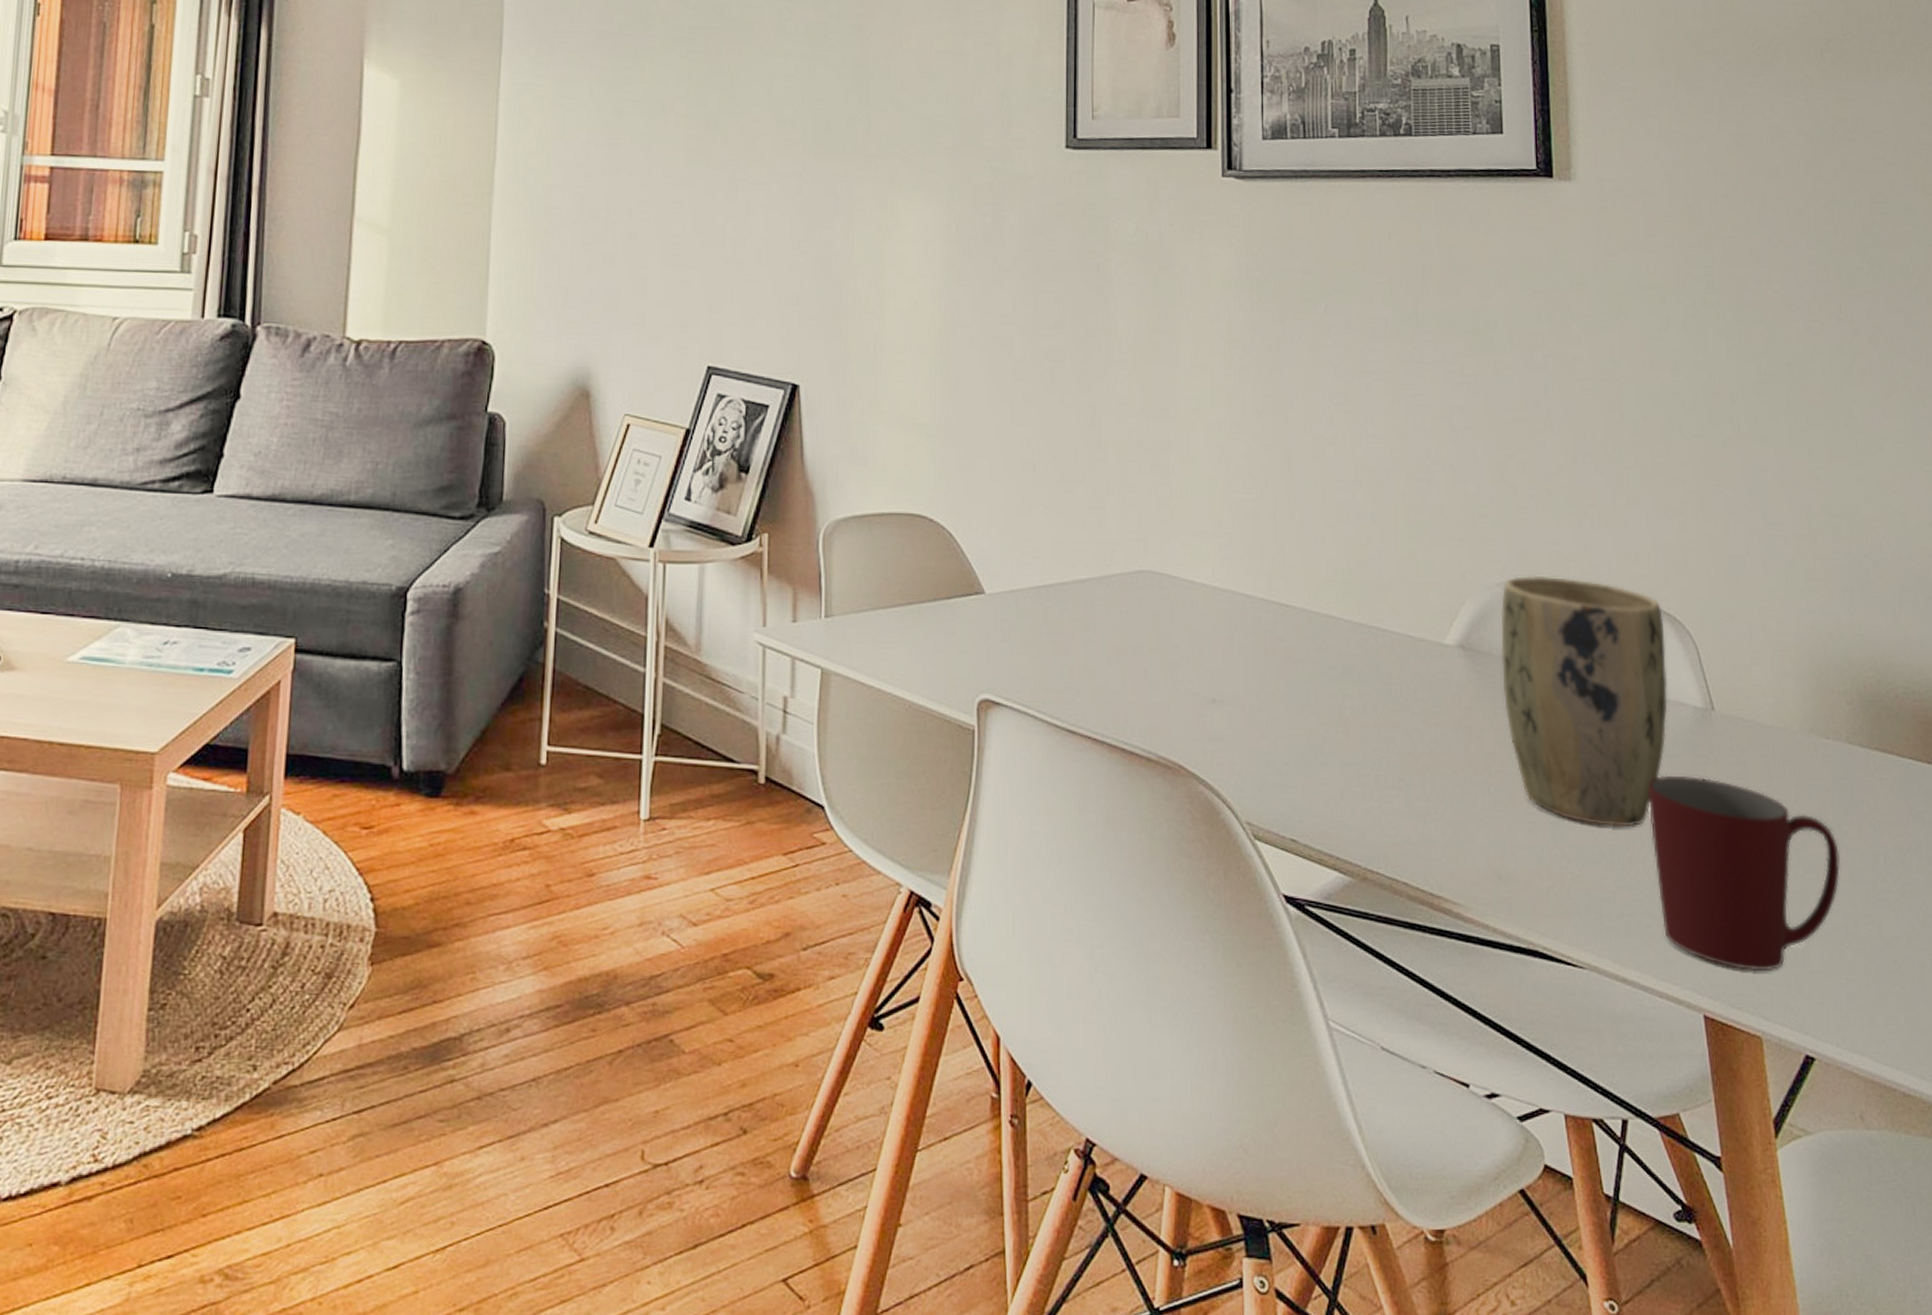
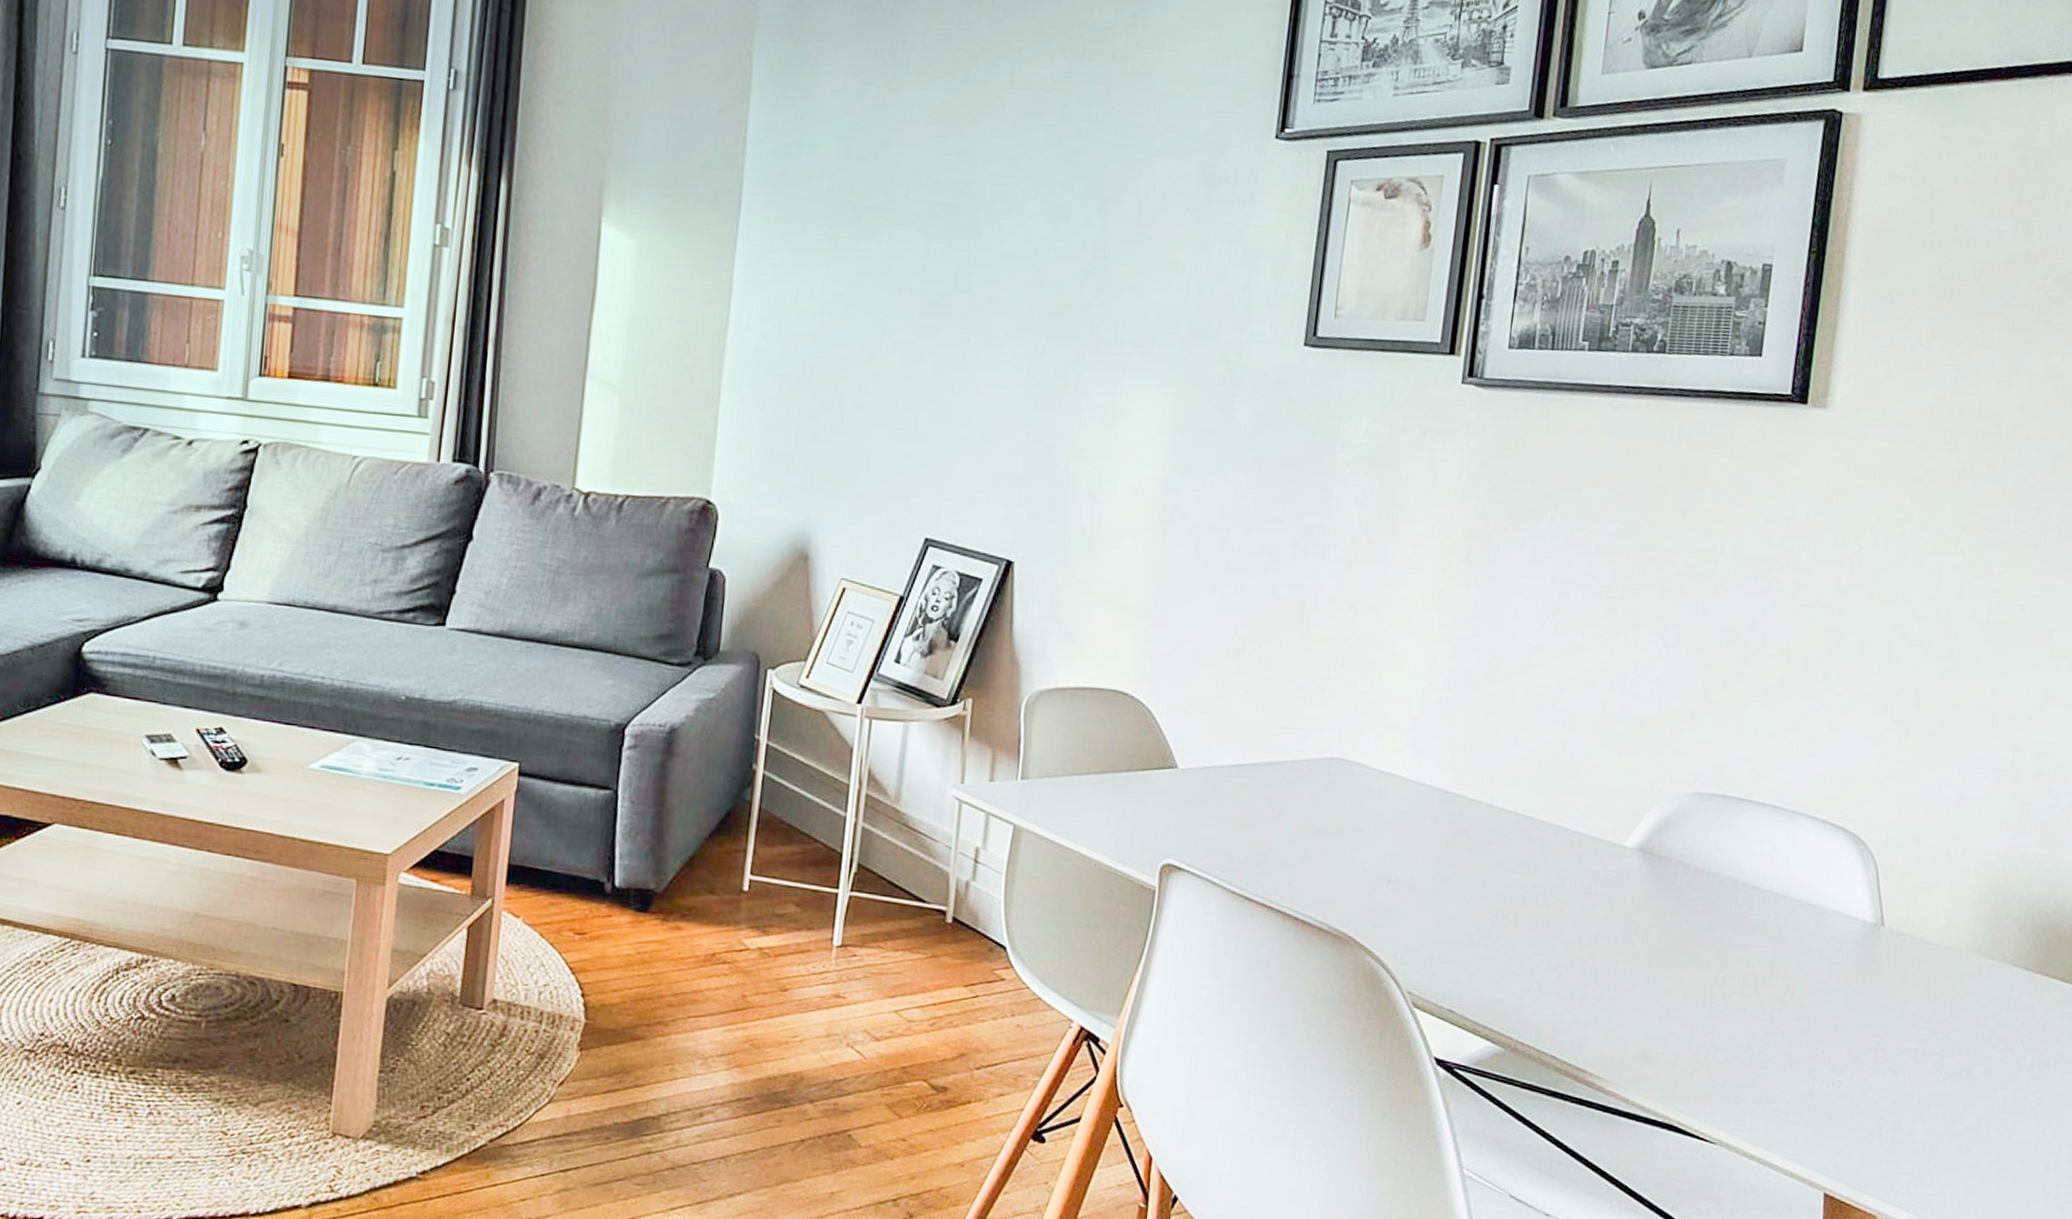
plant pot: present [1500,575,1668,827] -> none [1675,789,1848,1025]
mug: present [1648,775,1841,970] -> none [1798,980,1985,1160]

